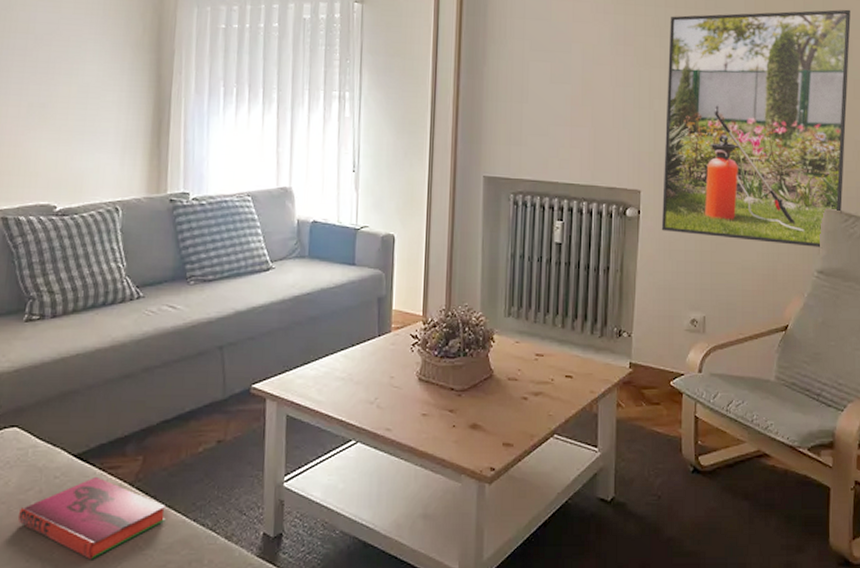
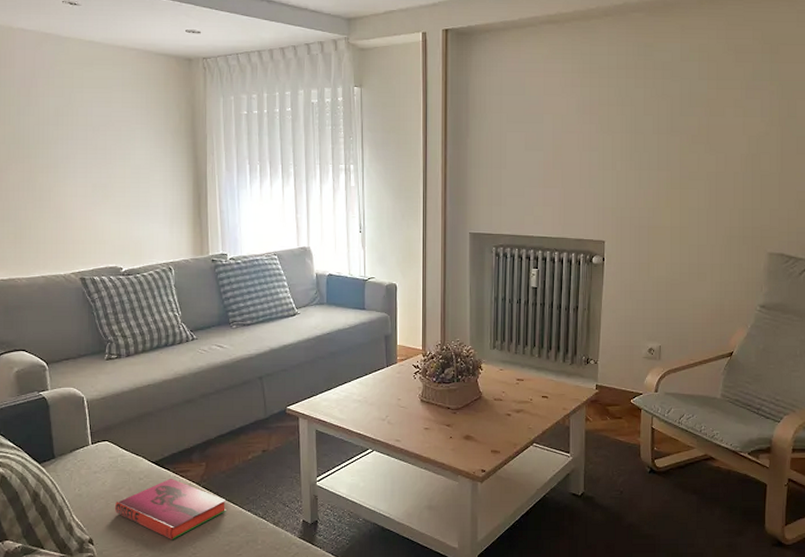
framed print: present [661,9,851,248] -> none [623,73,796,286]

